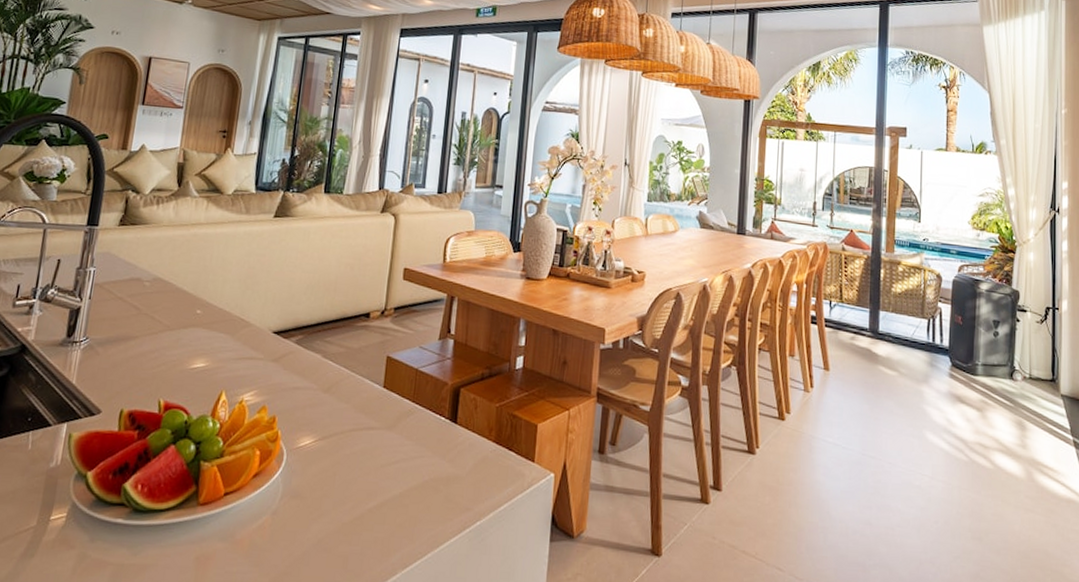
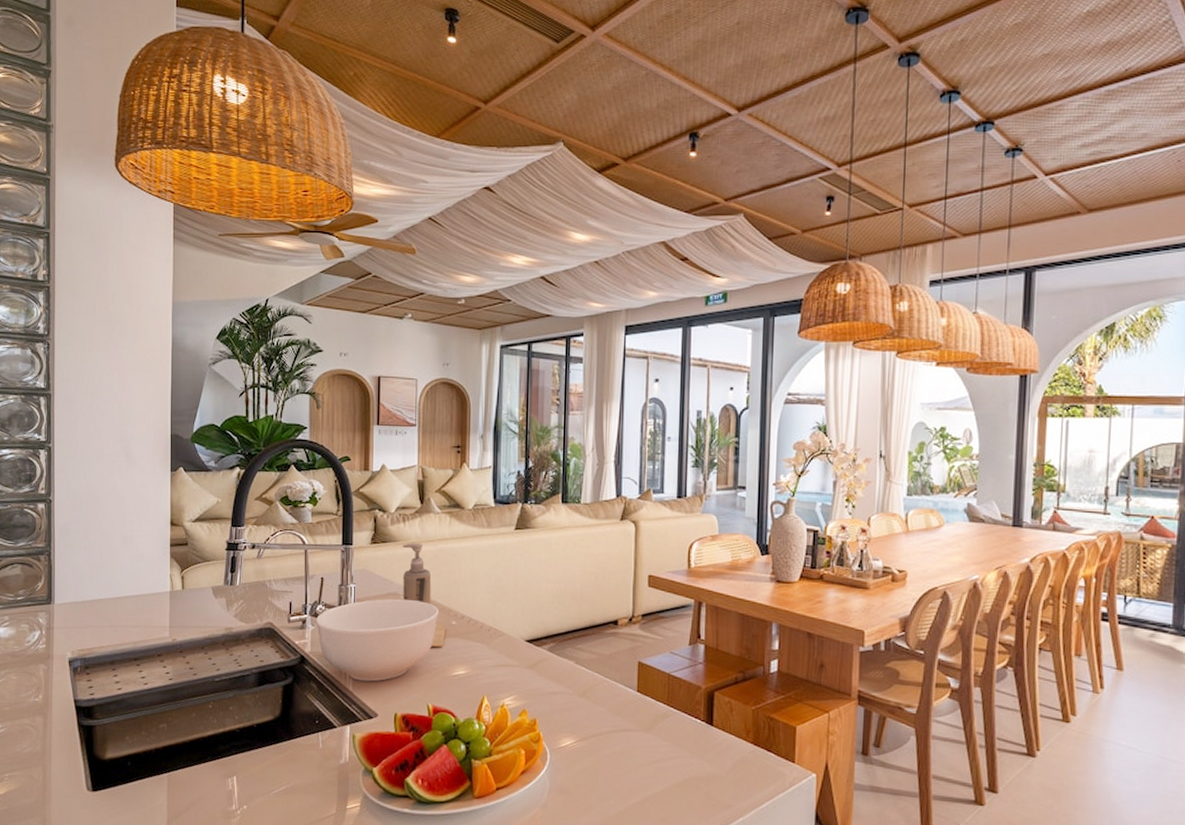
bowl: none [44,284,184,374] -> present [316,598,439,682]
soap dispenser: none [146,226,191,338] -> present [403,543,447,648]

